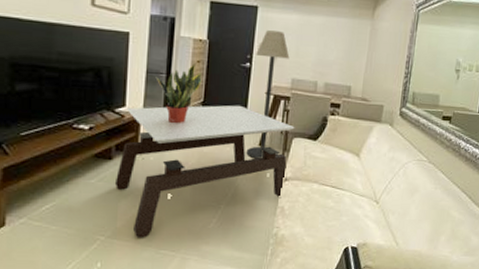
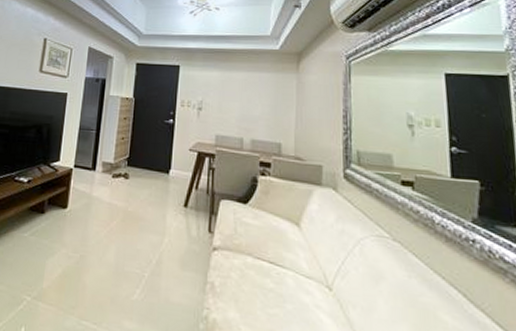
coffee table: present [114,105,295,238] -> none [44,161,222,304]
potted plant: present [155,63,202,124] -> none [87,120,128,180]
floor lamp: present [246,30,290,159] -> none [171,87,212,222]

